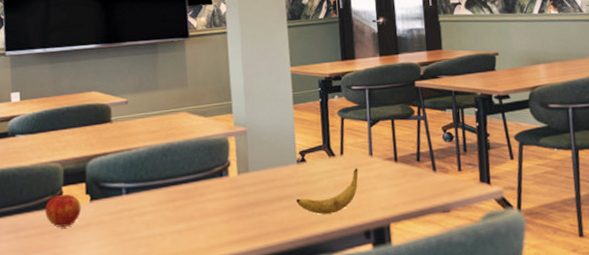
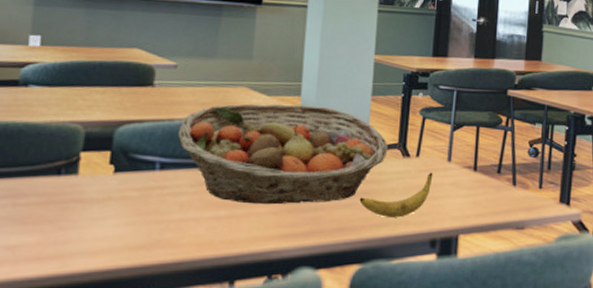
apple: present [45,193,82,227] -> none [54,160,102,198]
fruit basket: none [136,120,315,216] -> present [178,104,389,205]

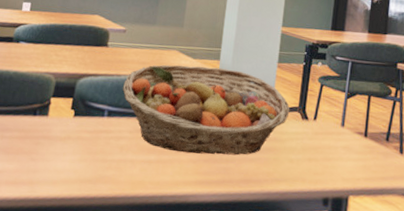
banana: present [359,172,433,218] -> none [263,135,328,175]

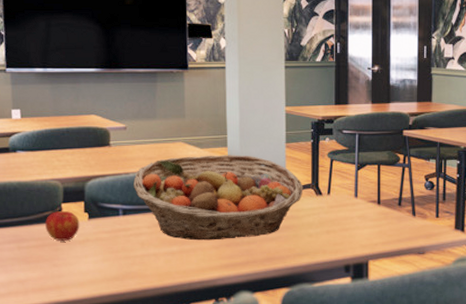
apple: none [31,104,65,136] -> present [45,210,80,241]

